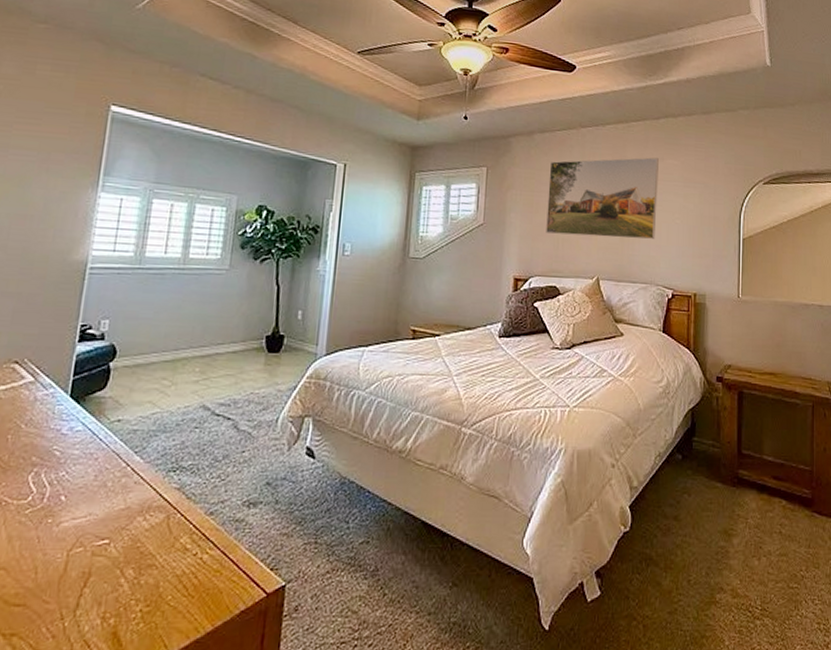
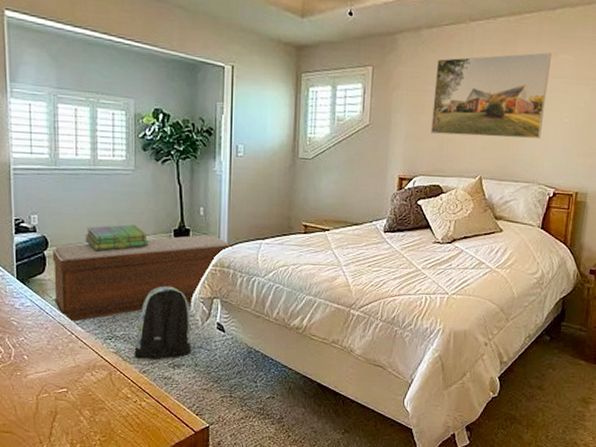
bench: none [111,341,333,451] -> present [52,235,234,323]
stack of books: none [160,330,236,362] -> present [85,224,149,252]
backpack: none [201,402,276,496] -> present [134,285,192,359]

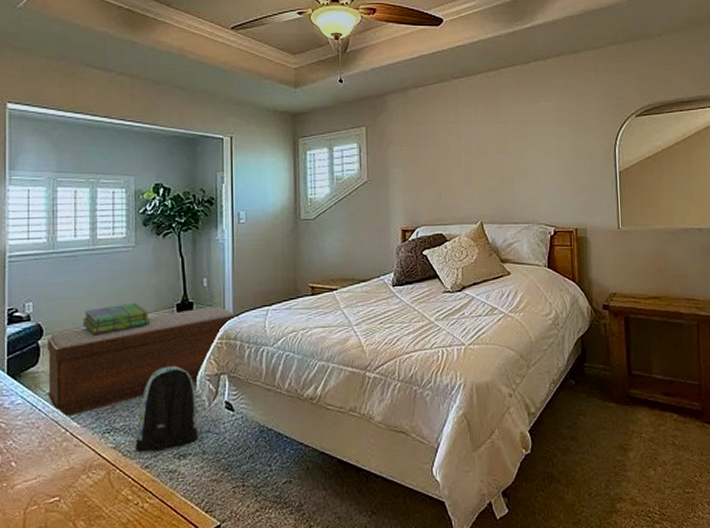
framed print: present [431,52,551,139] -> none [426,101,533,185]

